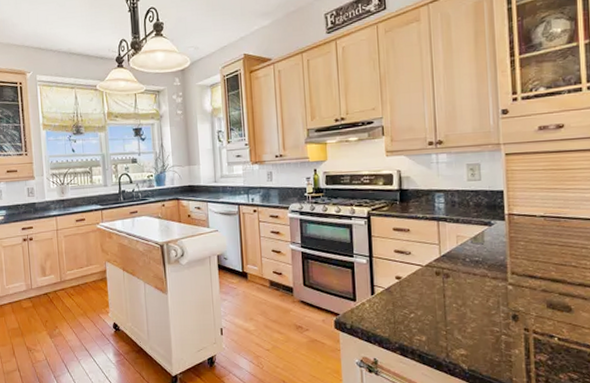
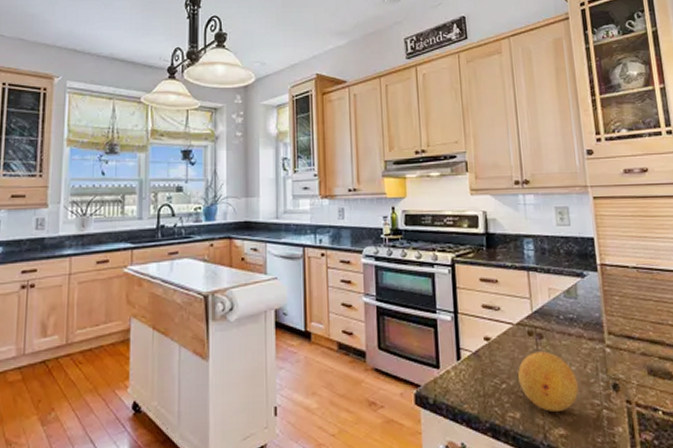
fruit: none [425,288,480,337] -> present [518,351,578,413]

